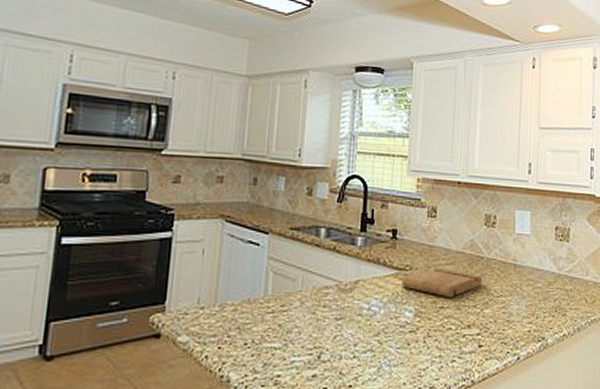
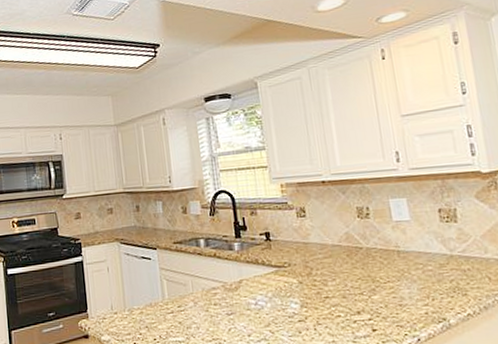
cutting board: present [402,268,482,297] -> none [283,262,365,288]

